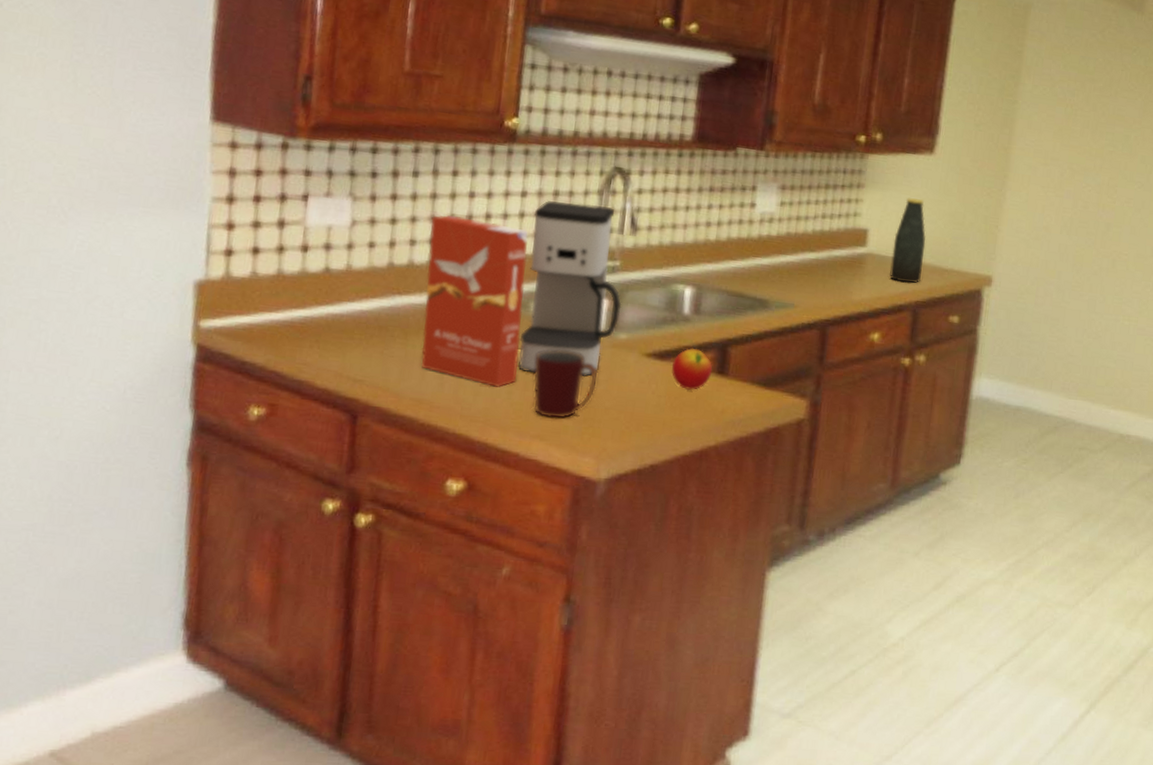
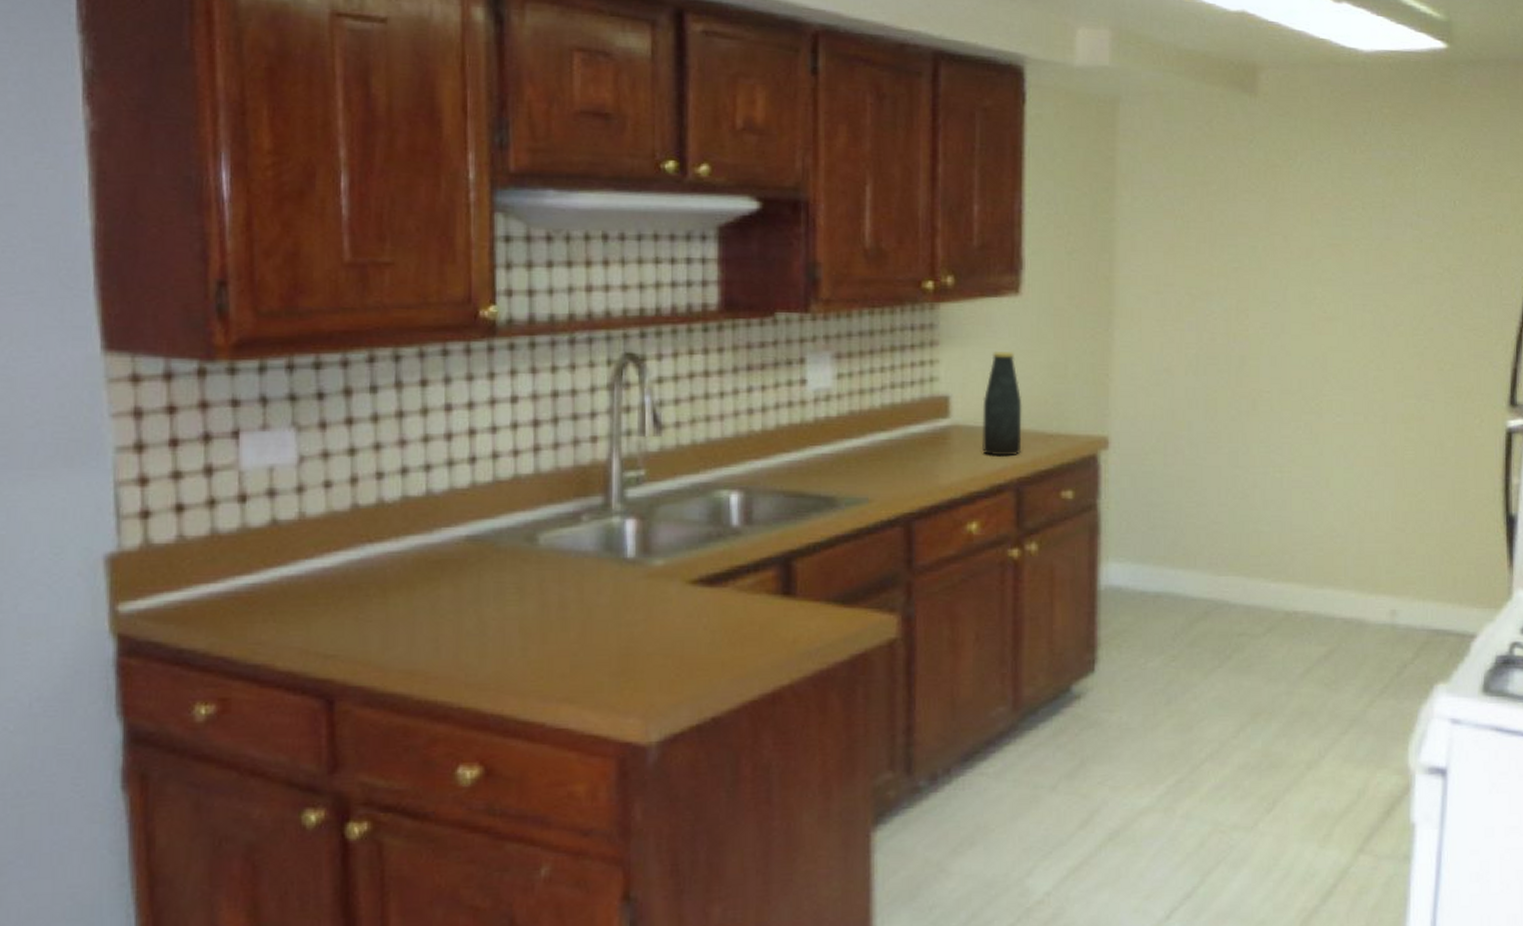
cereal box: present [421,214,529,388] -> none [400,435,532,644]
coffee maker: present [518,201,622,378] -> none [529,402,653,623]
mug: present [532,349,599,420] -> none [551,589,635,675]
apple: present [671,347,713,390] -> none [724,566,776,619]

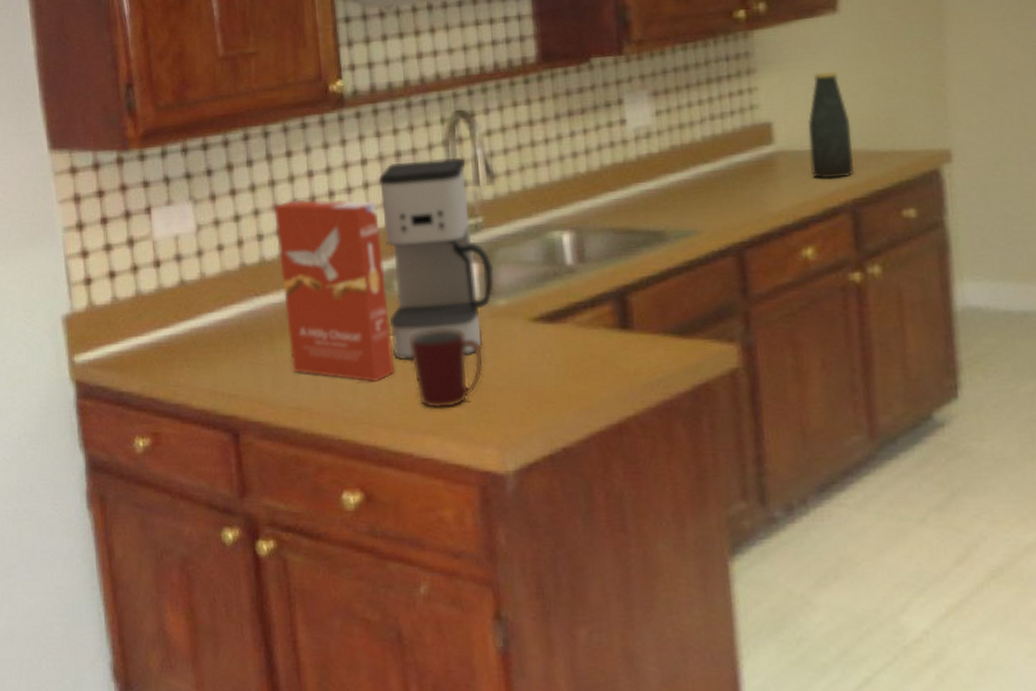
cereal box: none [400,435,532,644] -> present [274,199,395,382]
coffee maker: none [529,402,653,623] -> present [378,158,494,362]
mug: none [551,589,635,675] -> present [410,329,485,409]

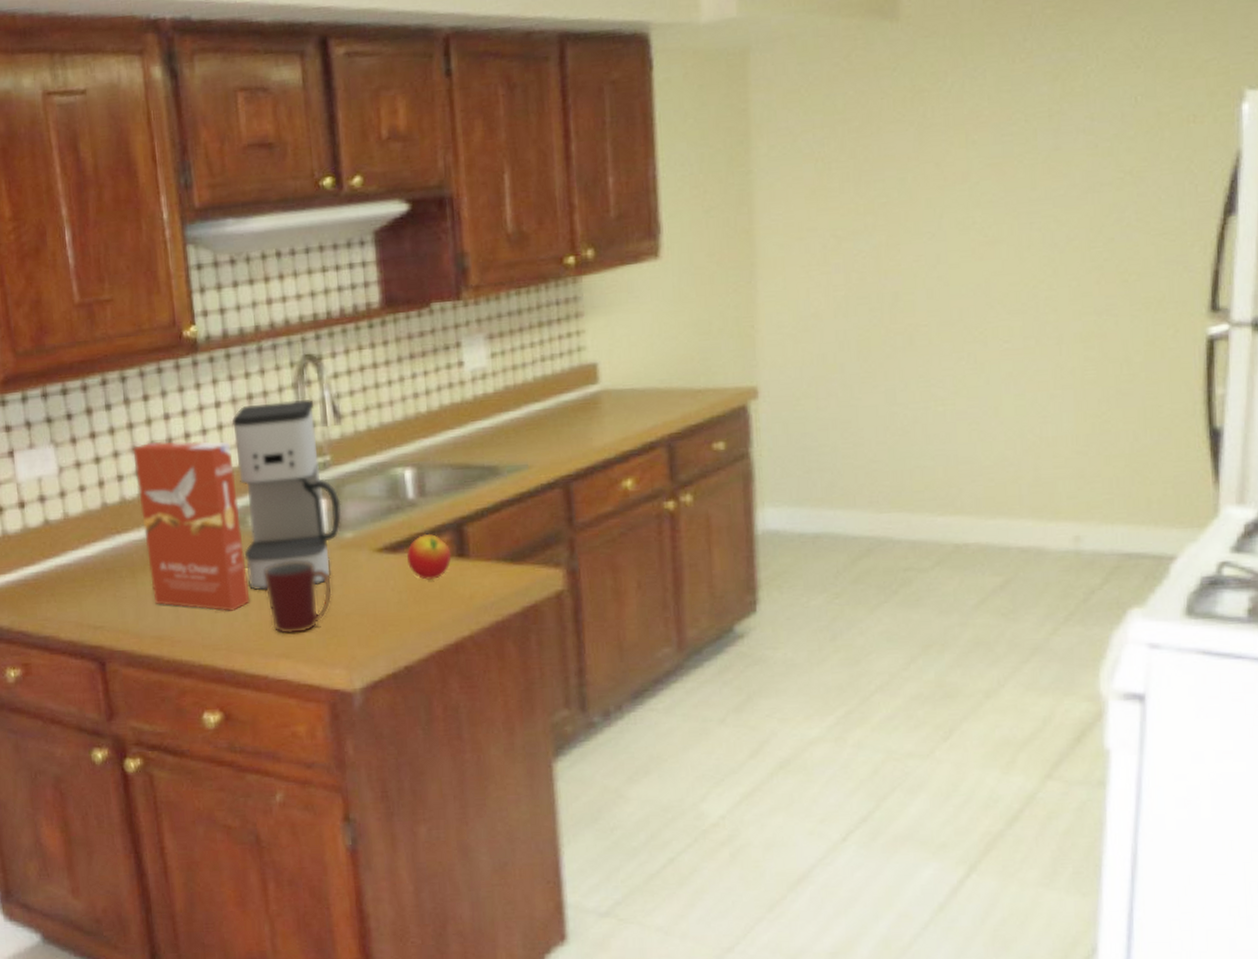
apple: none [564,302,614,353] -> present [406,533,452,580]
bottle: present [807,71,854,180] -> none [629,315,670,416]

